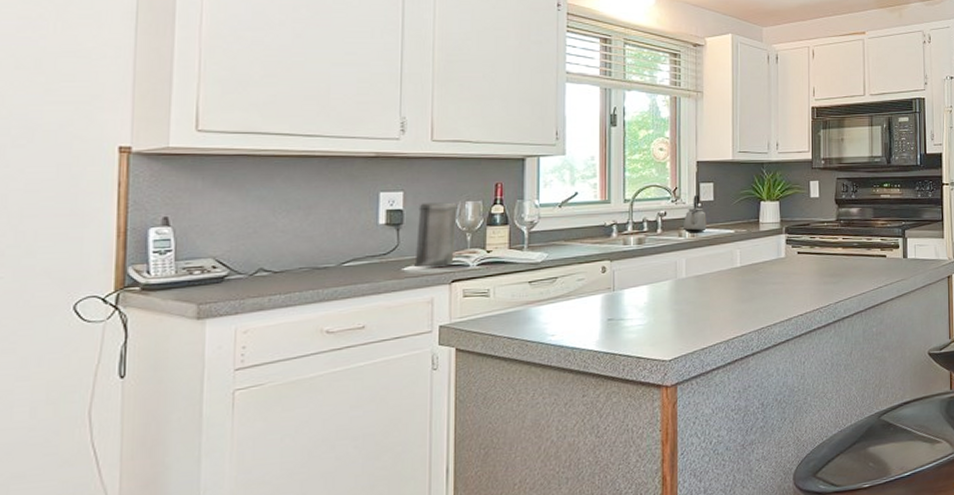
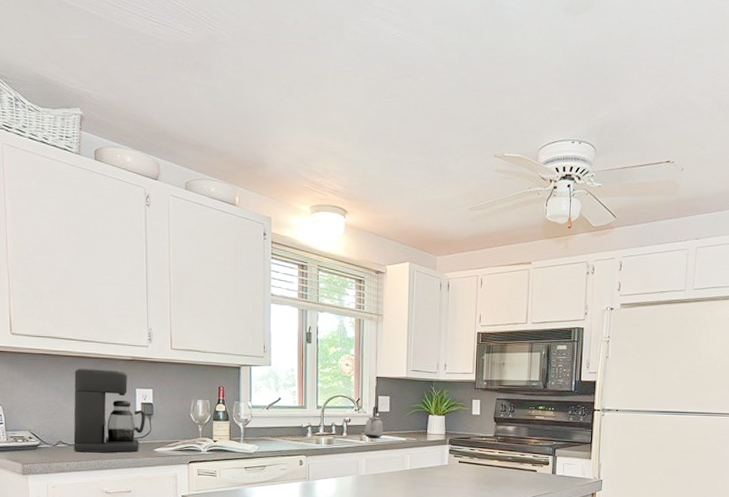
coffee maker: none [281,170,391,281] -> present [73,368,145,453]
canister: present [414,202,458,268] -> none [162,399,192,450]

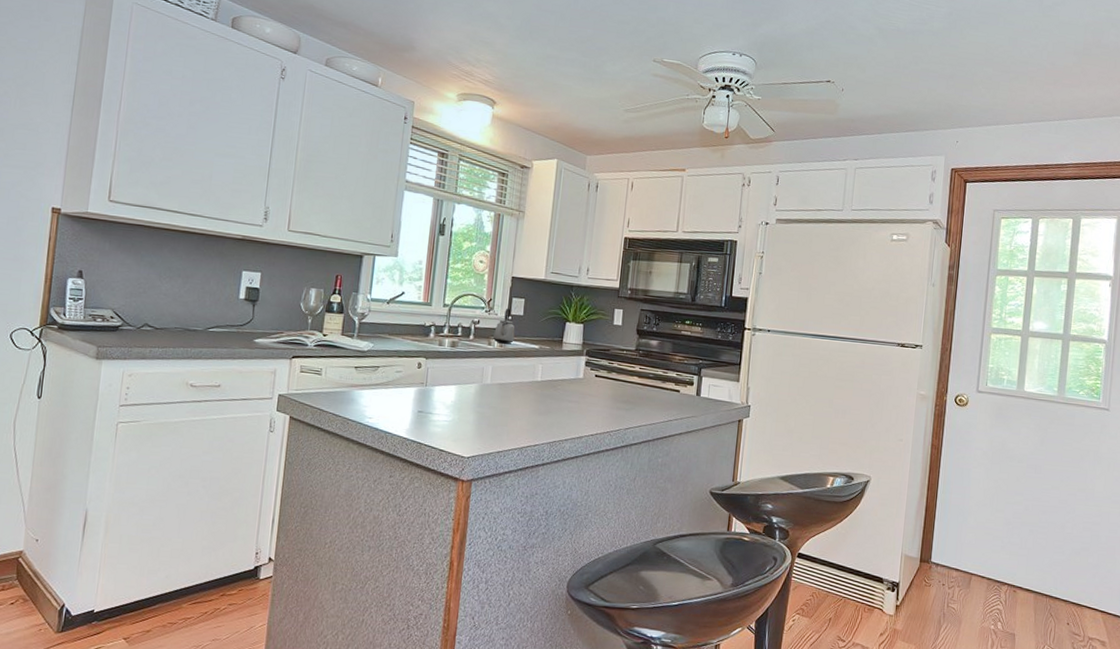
coffee maker: present [73,368,145,453] -> none [161,244,249,343]

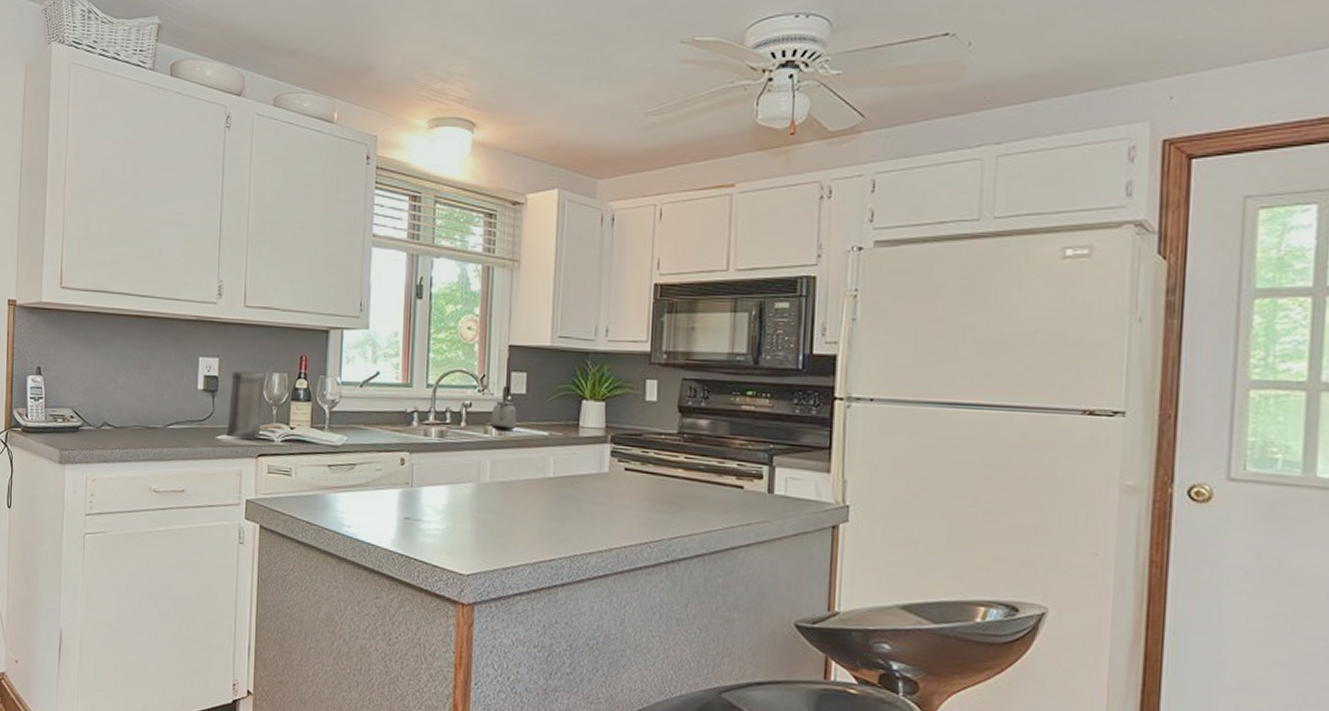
canister: none [264,284,304,343] -> present [226,371,266,439]

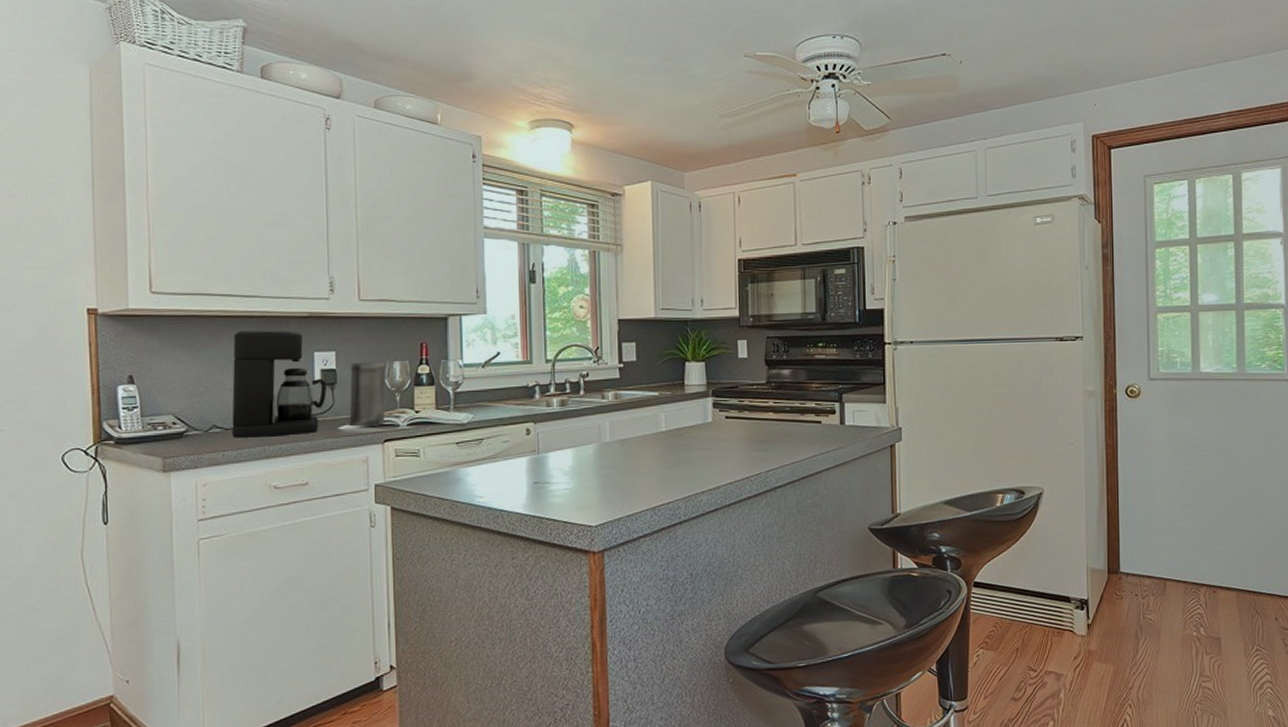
coffee maker: none [121,330,208,441] -> present [232,330,326,438]
kettle: present [489,385,517,432] -> none [605,355,630,396]

